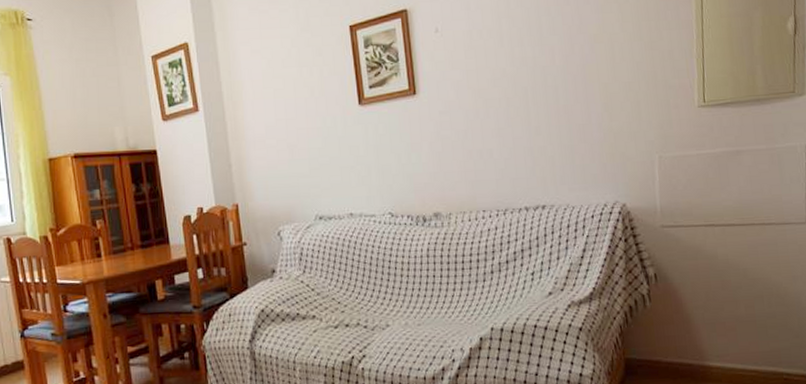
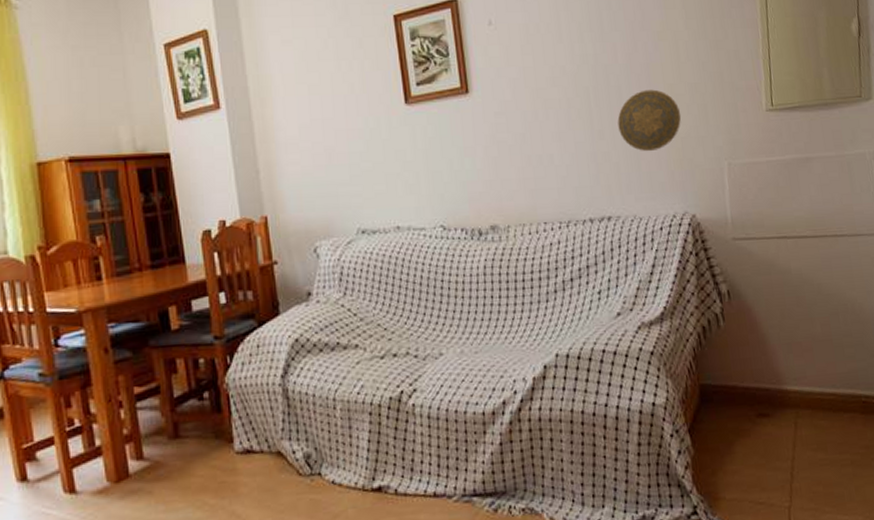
decorative plate: none [553,88,615,146] -> present [617,89,682,152]

